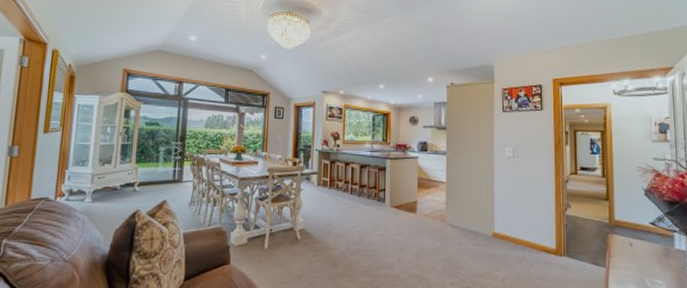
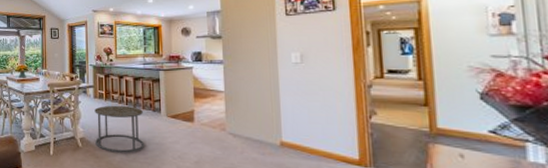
side table: none [316,194,367,246] -> present [94,105,144,153]

